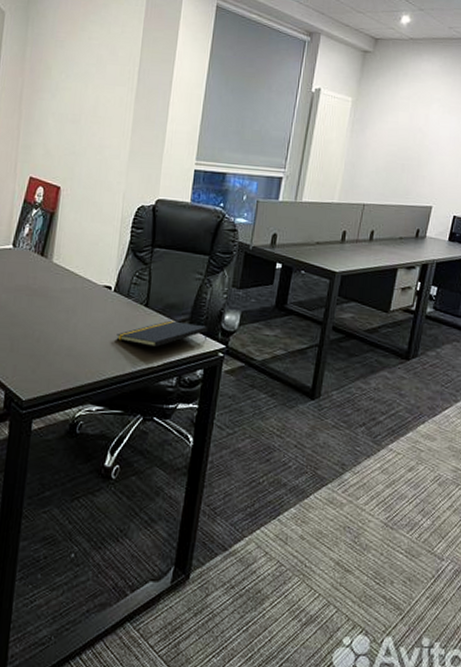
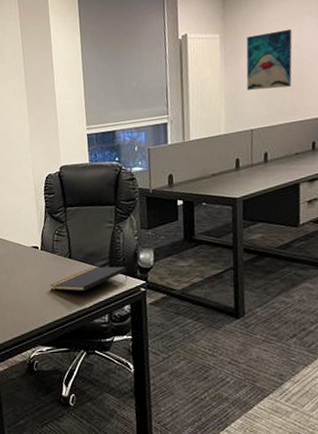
wall art: none [367,108,420,169] -> present [246,28,292,91]

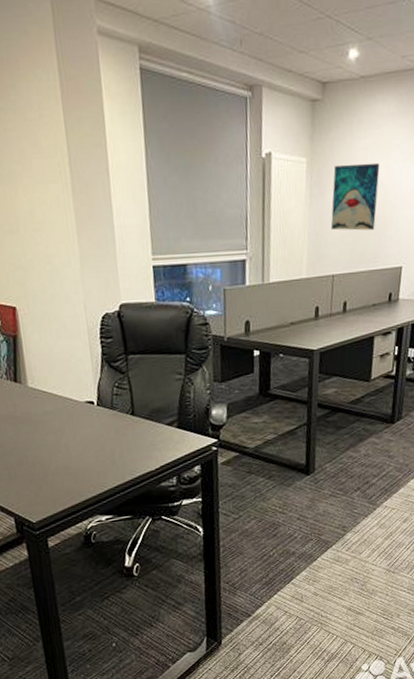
notepad: present [50,266,127,291] -> none [109,423,198,453]

